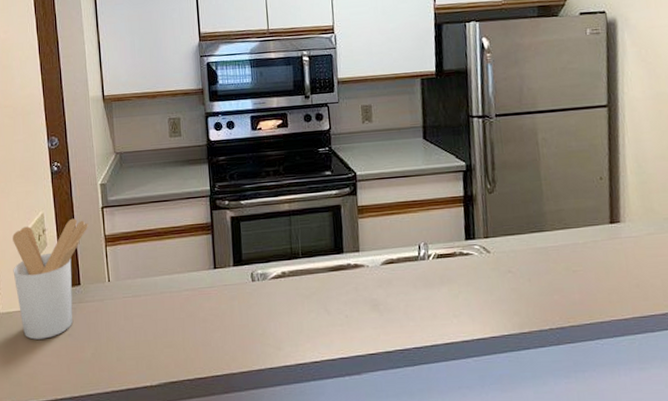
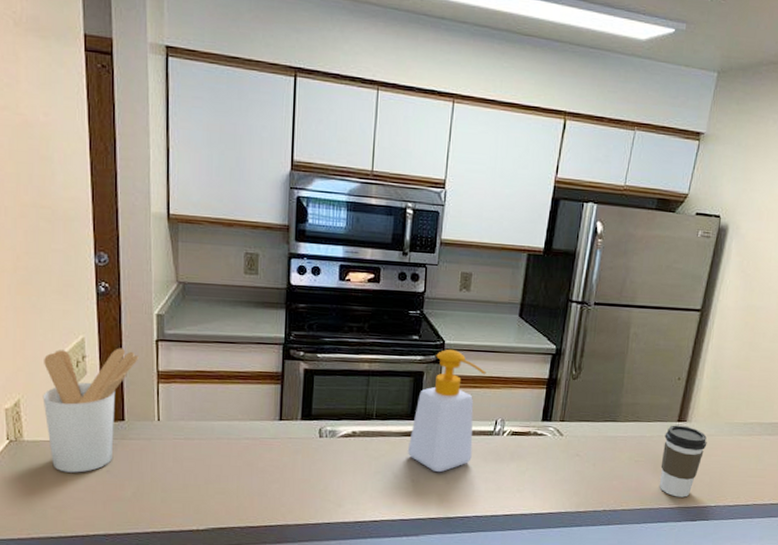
soap bottle: none [336,179,401,304] -> present [407,349,486,472]
coffee cup: none [599,227,649,307] -> present [660,425,707,498]

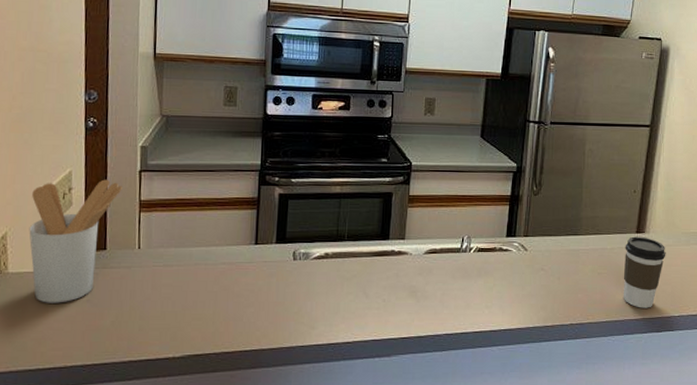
soap bottle: present [407,349,486,472] -> none [378,170,452,290]

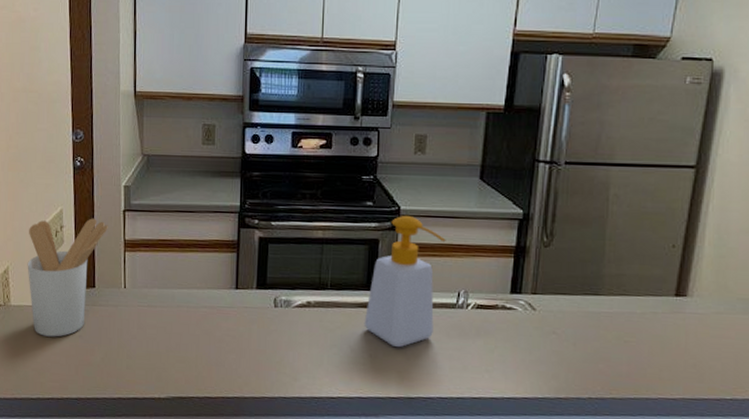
soap bottle: none [378,170,452,290] -> present [364,215,446,347]
coffee cup: present [623,236,666,308] -> none [657,300,715,387]

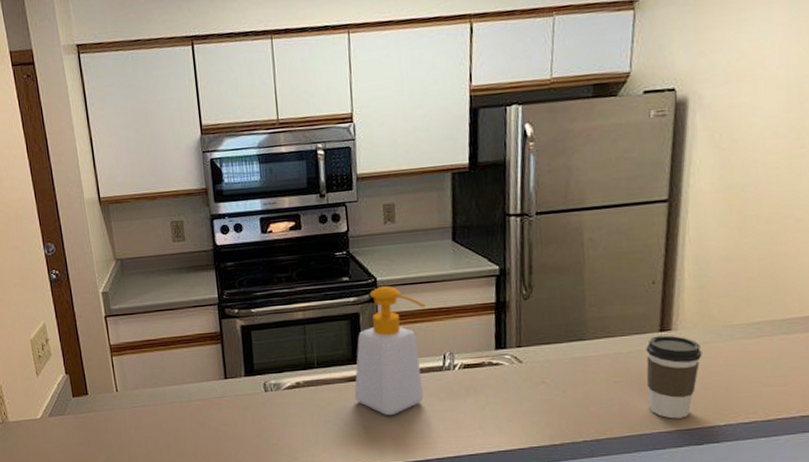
utensil holder: present [27,218,108,337] -> none [15,328,92,447]
coffee cup: none [657,300,715,387] -> present [646,335,702,419]

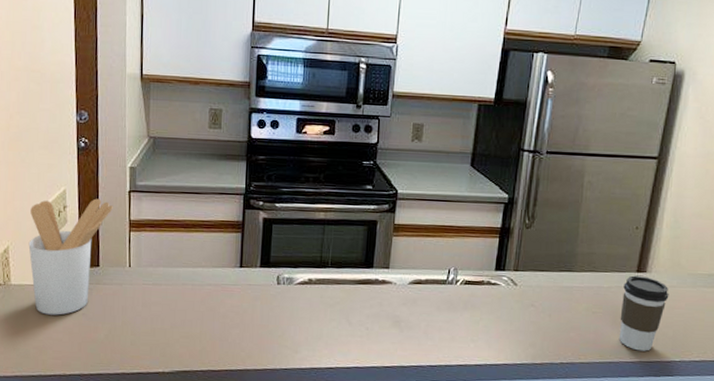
utensil holder: none [15,328,92,447] -> present [28,198,113,315]
soap bottle: present [354,285,426,415] -> none [361,198,439,320]

